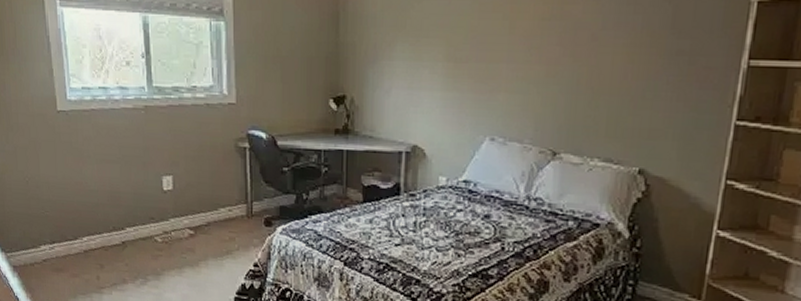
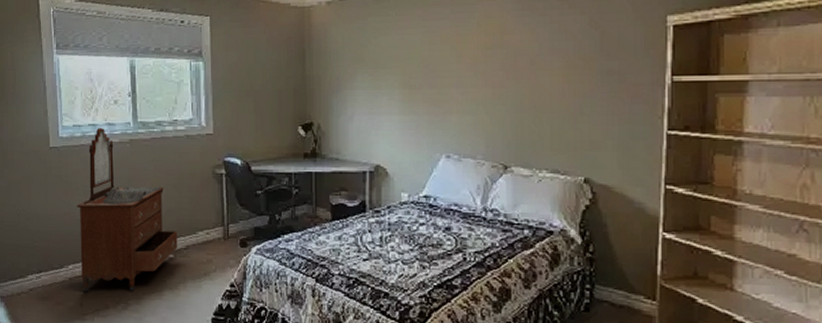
dresser: none [89,92,198,267] -> present [76,128,178,292]

